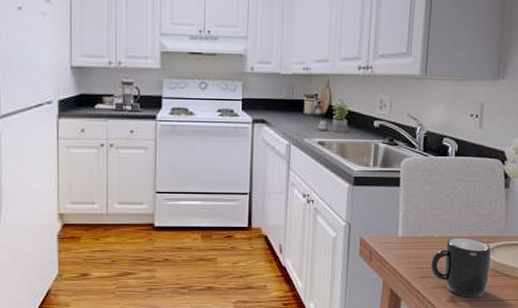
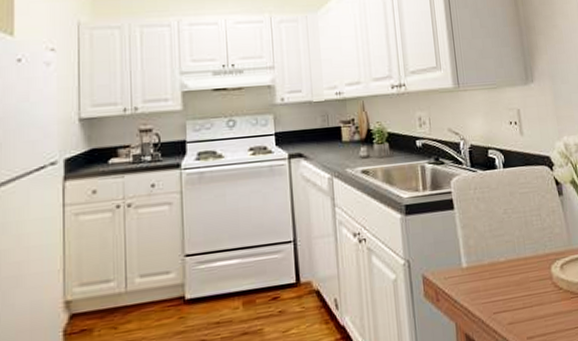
mug: present [431,236,492,299] -> none [502,257,567,330]

